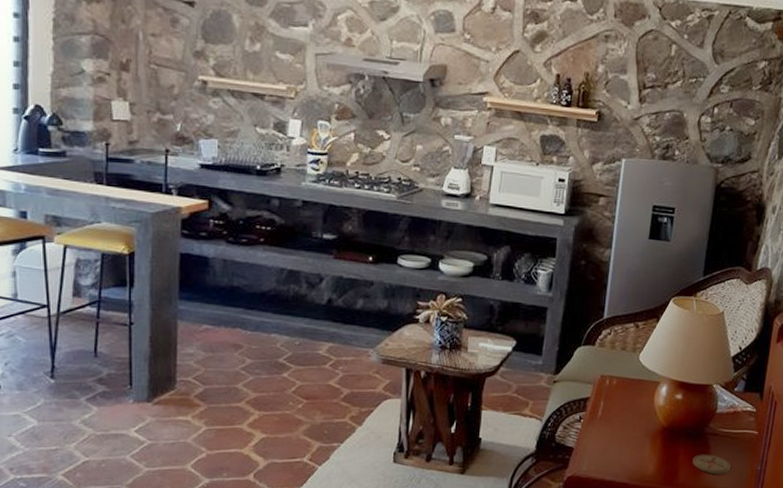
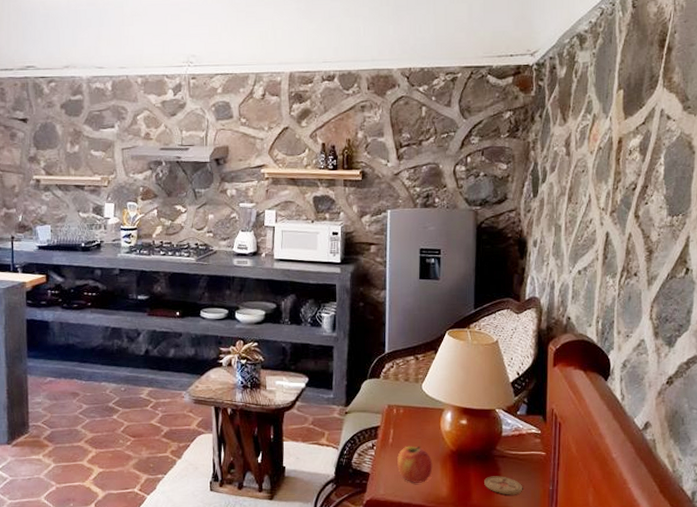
apple: none [604,420,642,460] -> present [397,446,433,483]

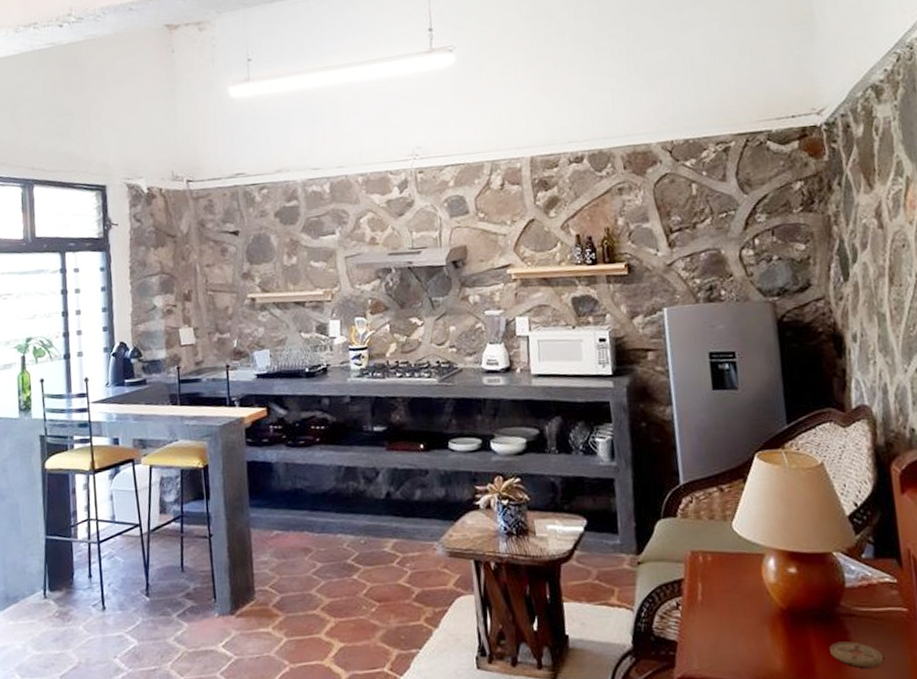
apple: present [397,446,433,483] -> none [711,604,760,653]

